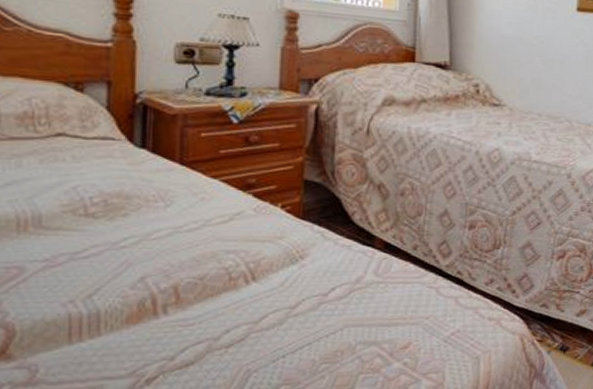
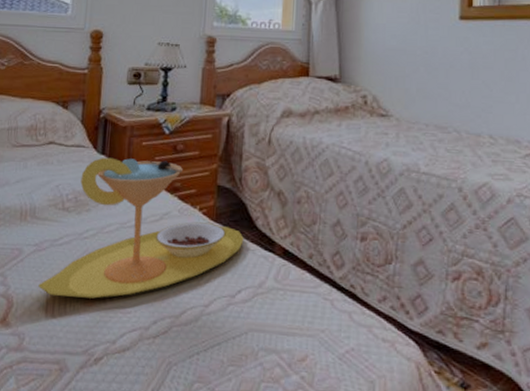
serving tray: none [54,151,338,318] -> present [38,157,244,299]

